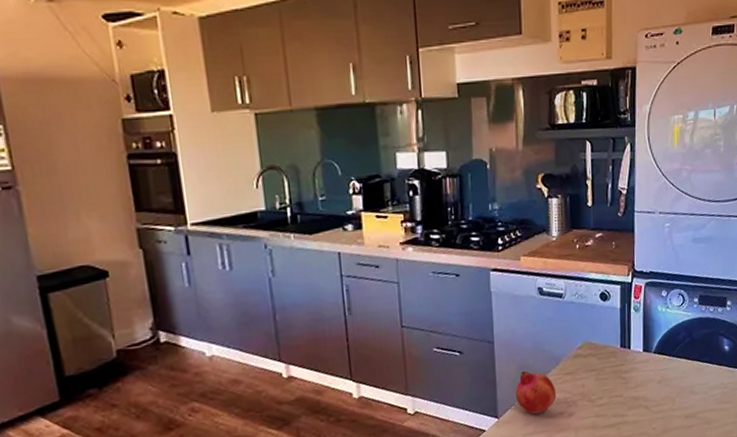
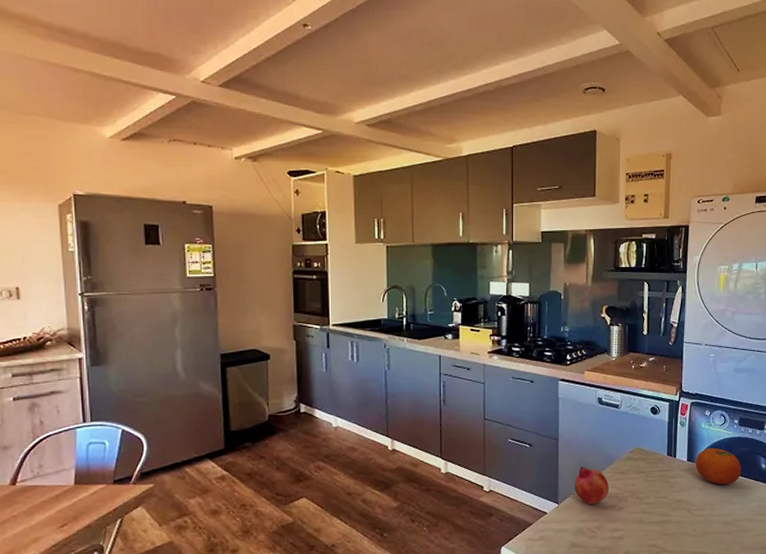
fruit: none [652,333,703,374] -> present [695,447,741,485]

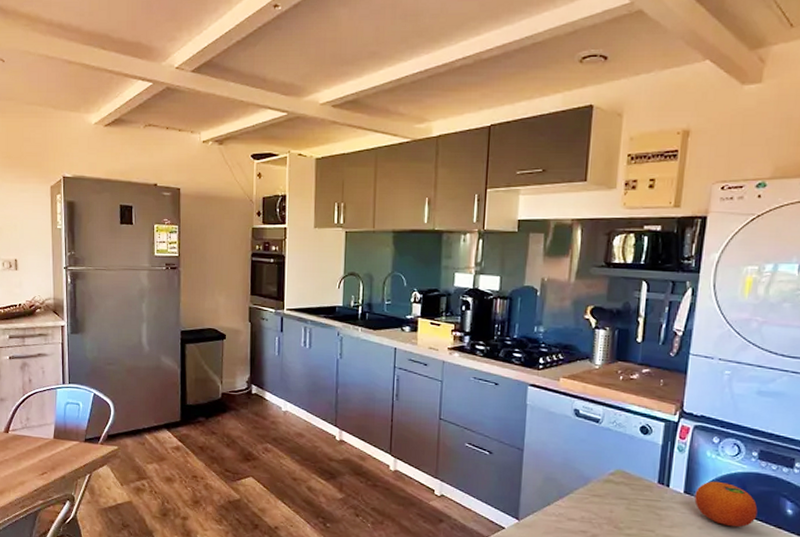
fruit: present [574,466,610,505] -> none [538,482,582,527]

